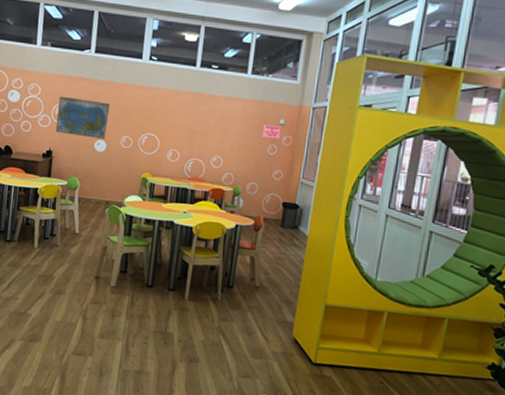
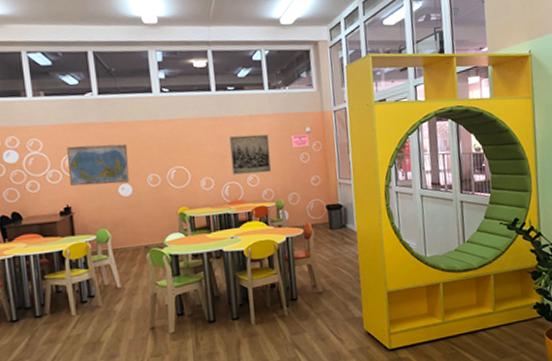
wall art: none [198,115,241,157] -> present [229,134,271,175]

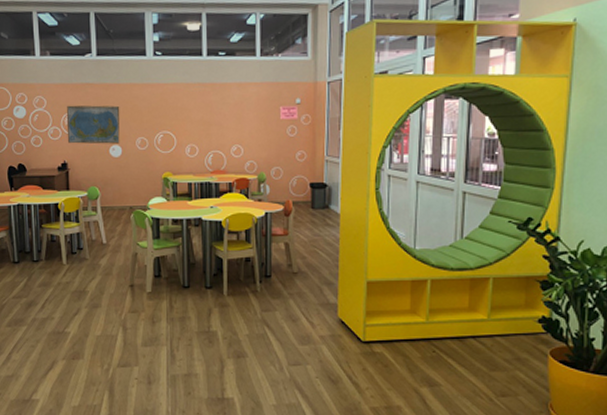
wall art: present [229,134,271,175] -> none [216,103,257,144]

